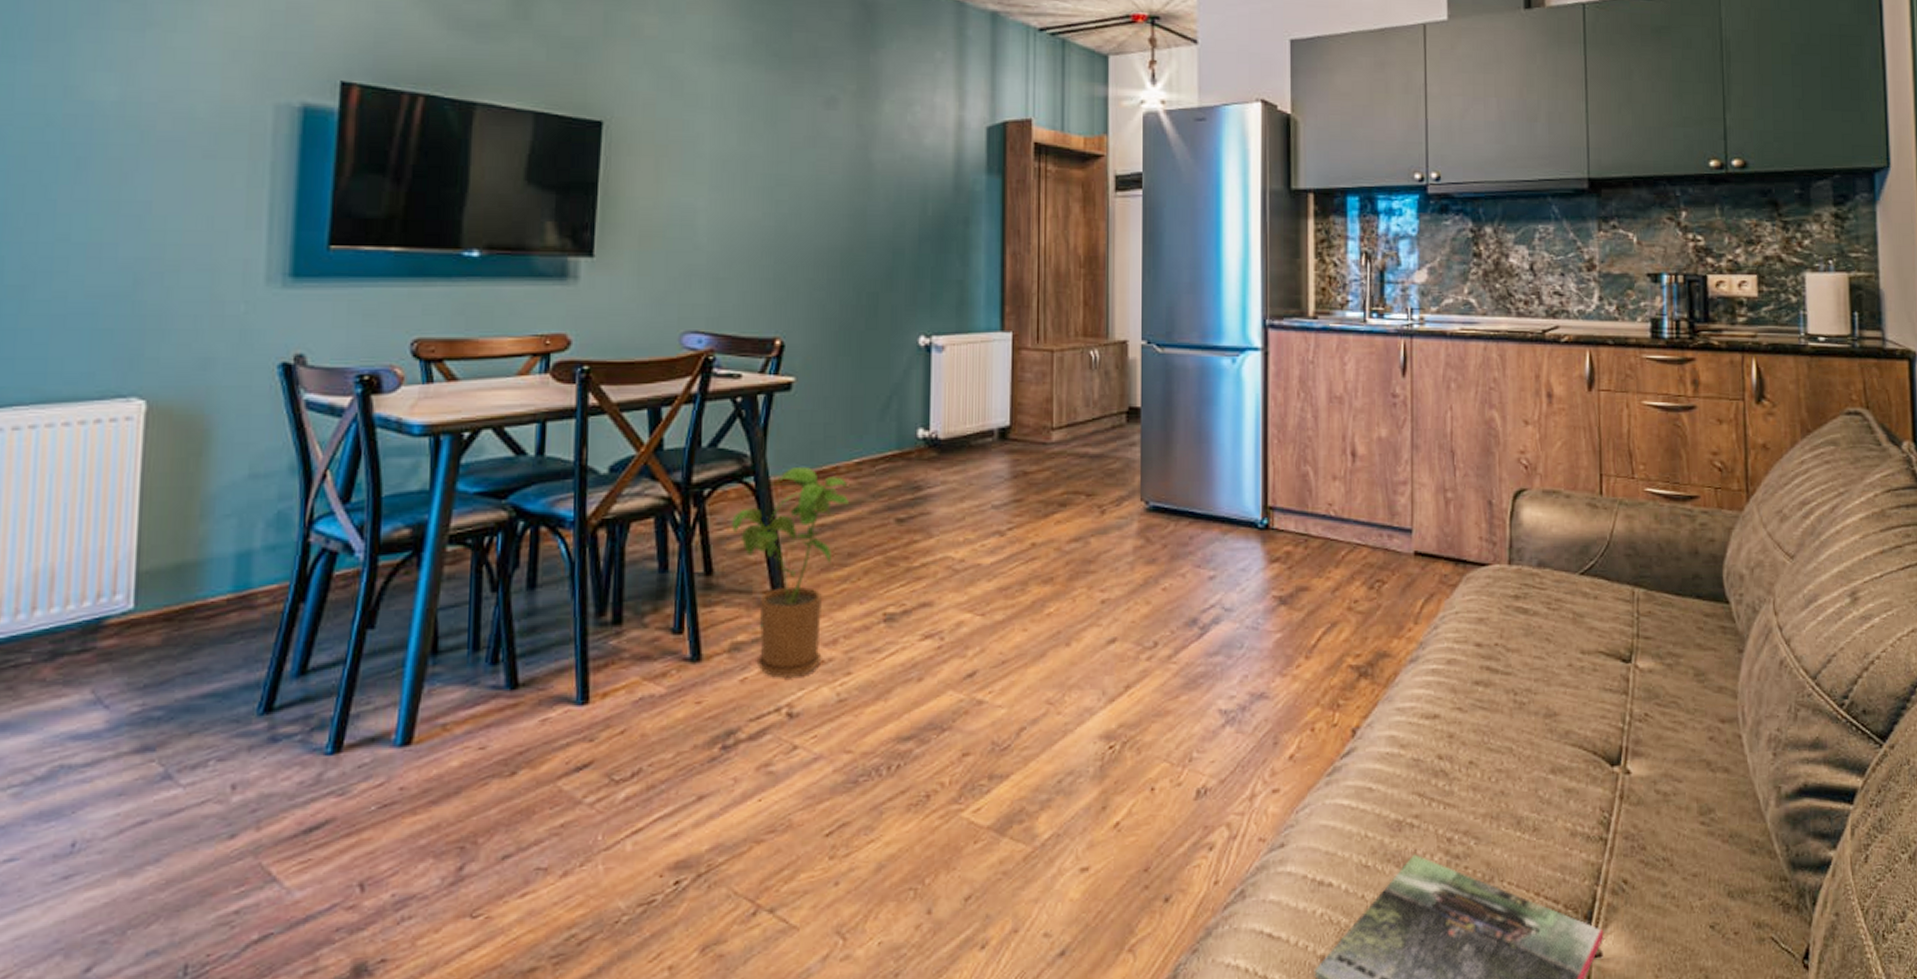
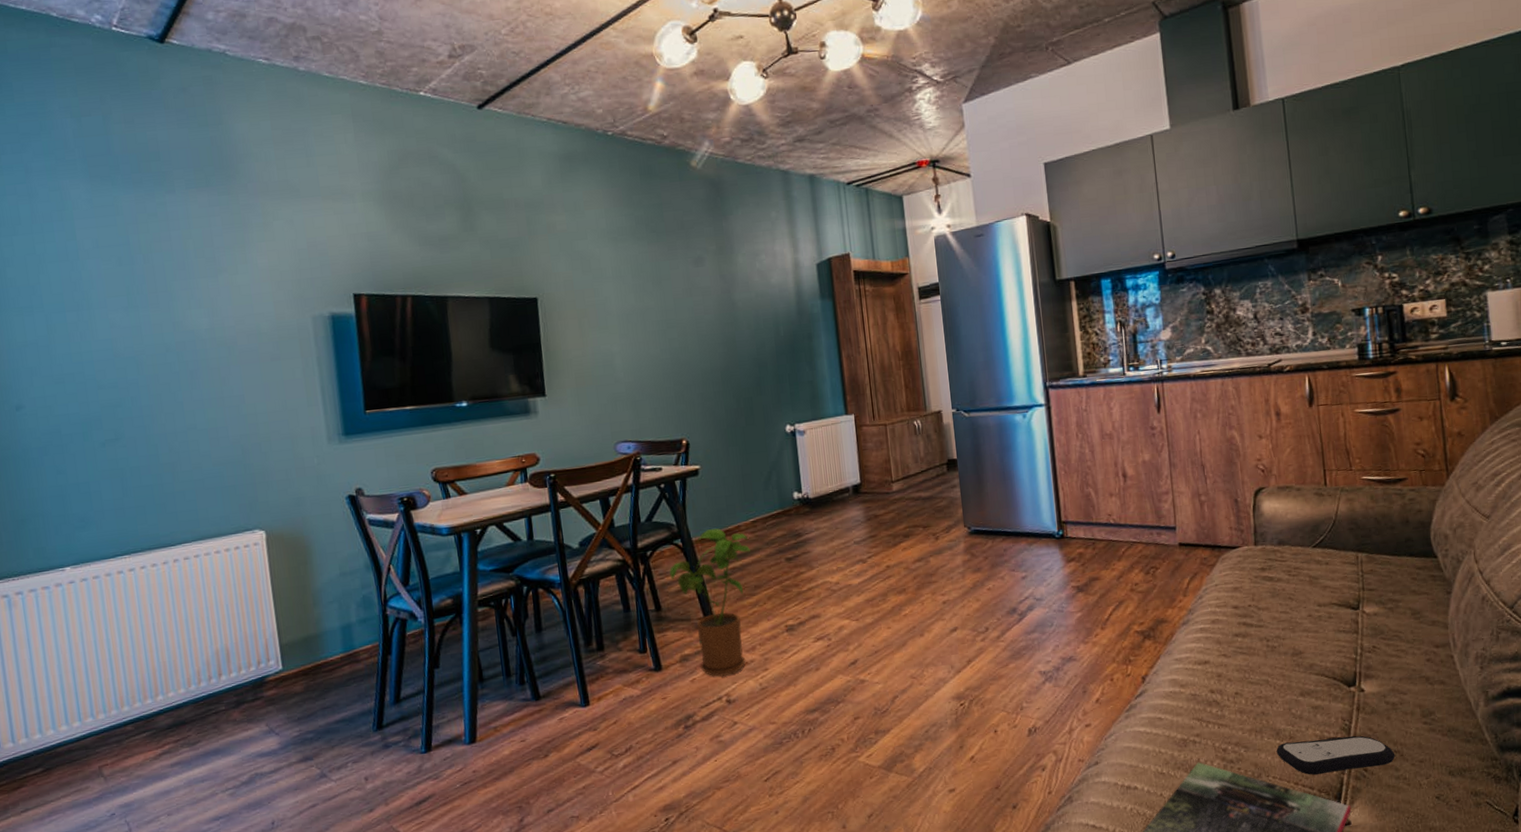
remote control: none [1515,833,1663,884] -> present [1276,735,1395,775]

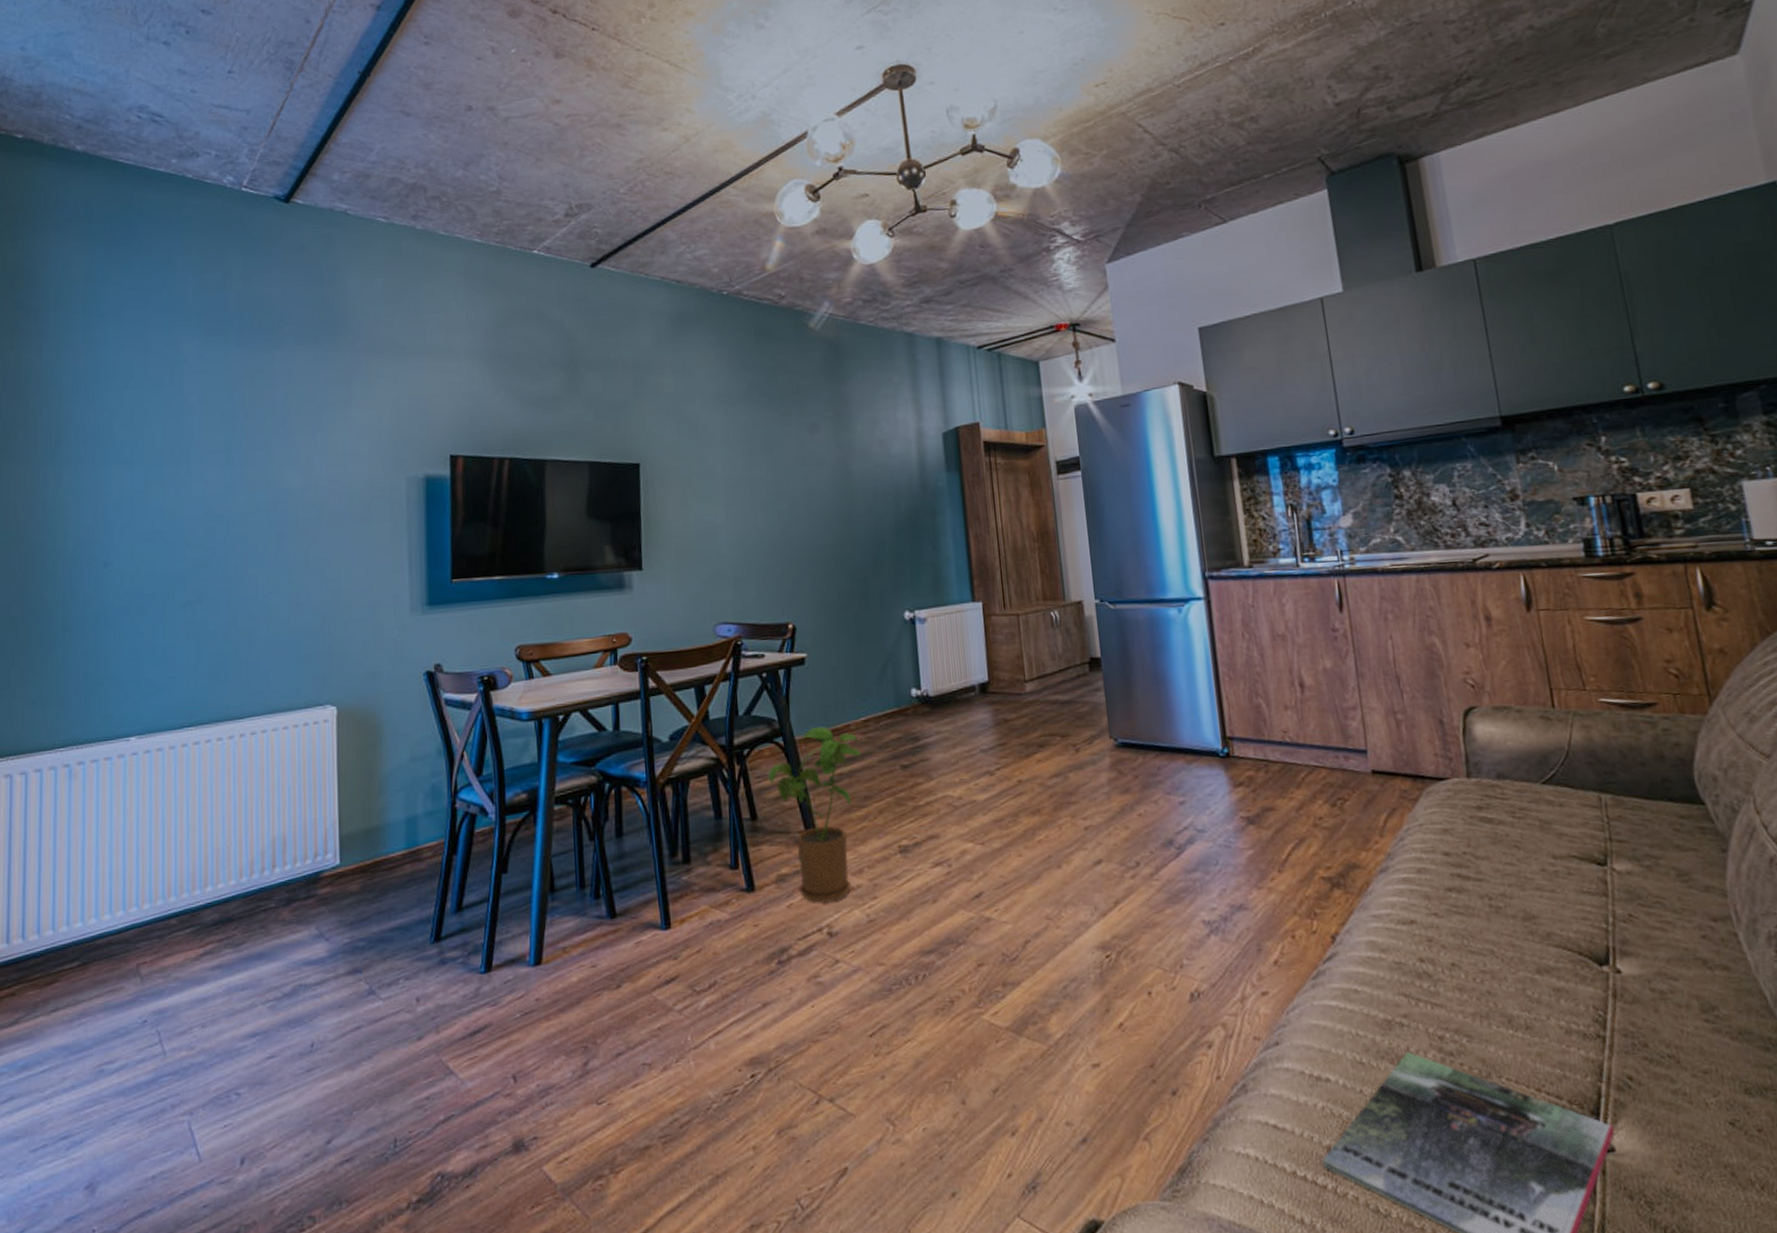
remote control: present [1276,735,1395,775] -> none [1509,1030,1670,1081]

